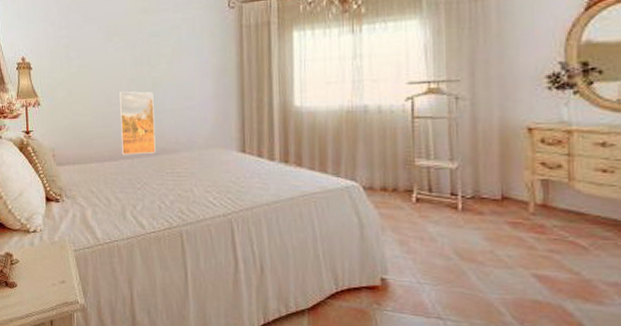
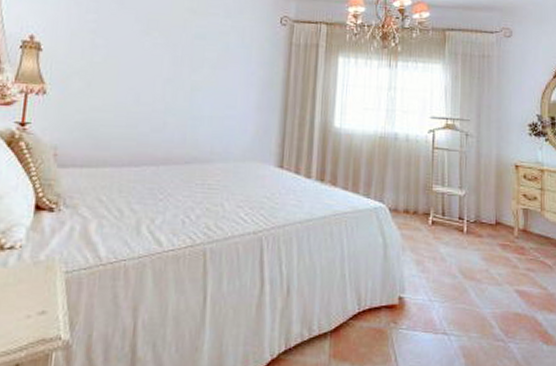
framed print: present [118,91,156,156] -> none [144,90,191,162]

